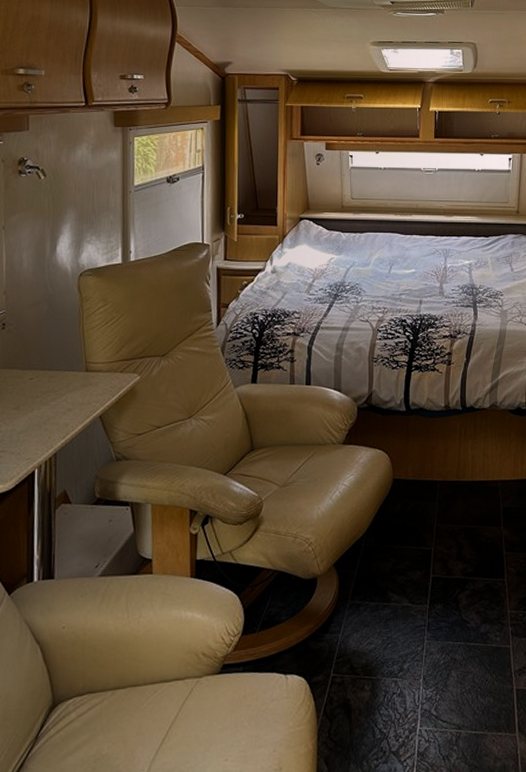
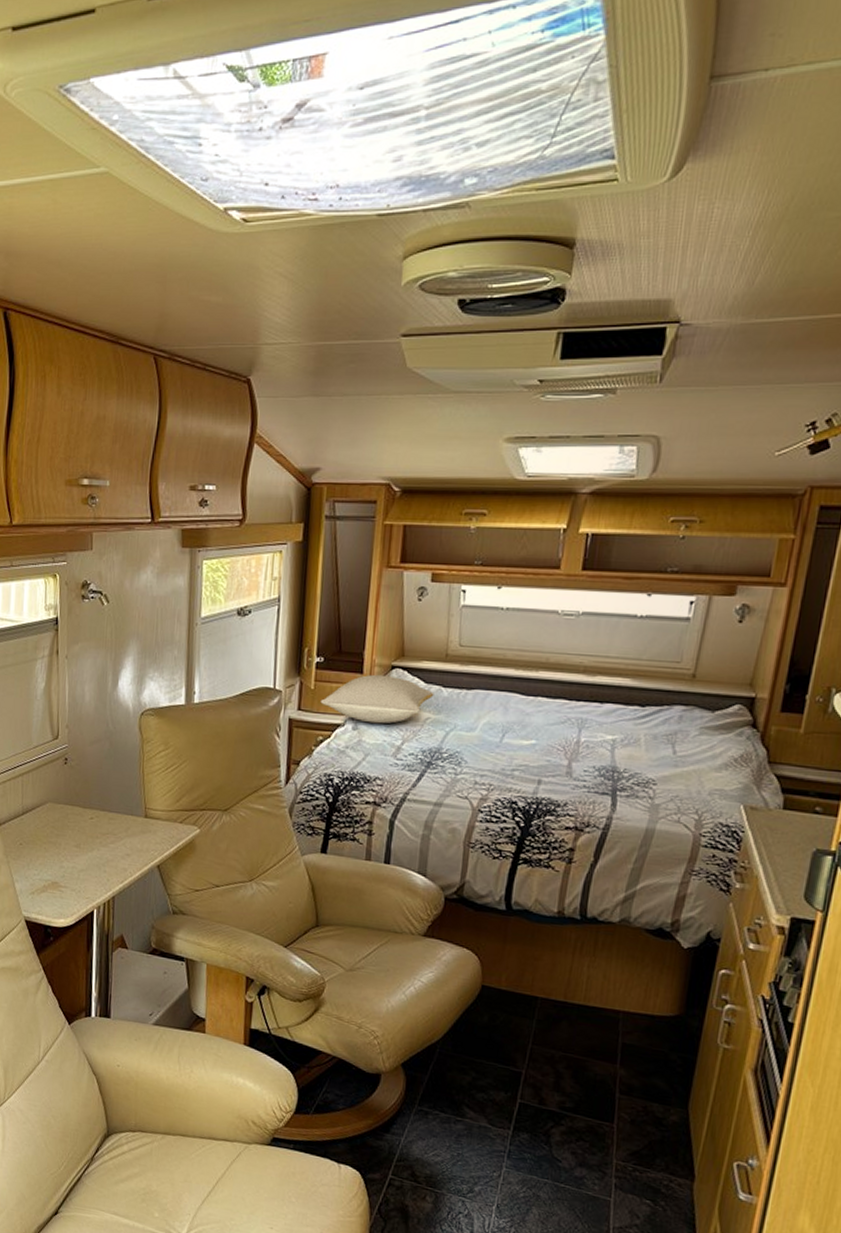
pillow: none [243,225,335,266] -> present [320,674,434,724]

